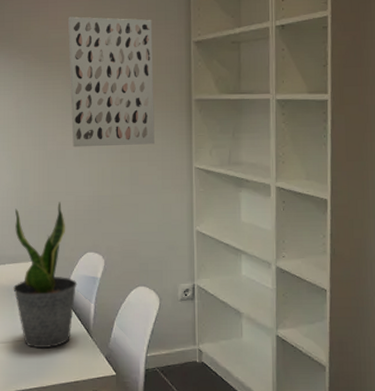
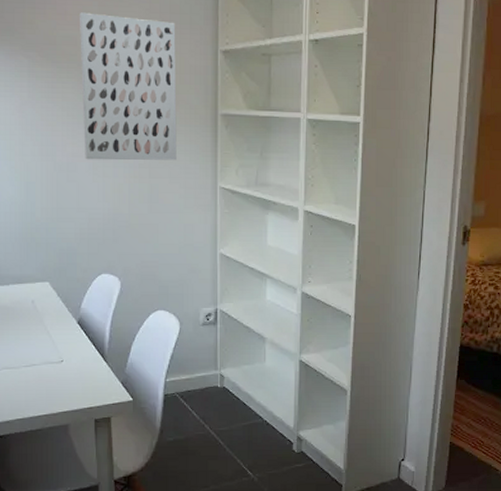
potted plant: present [13,202,77,349] -> none [18,219,91,374]

